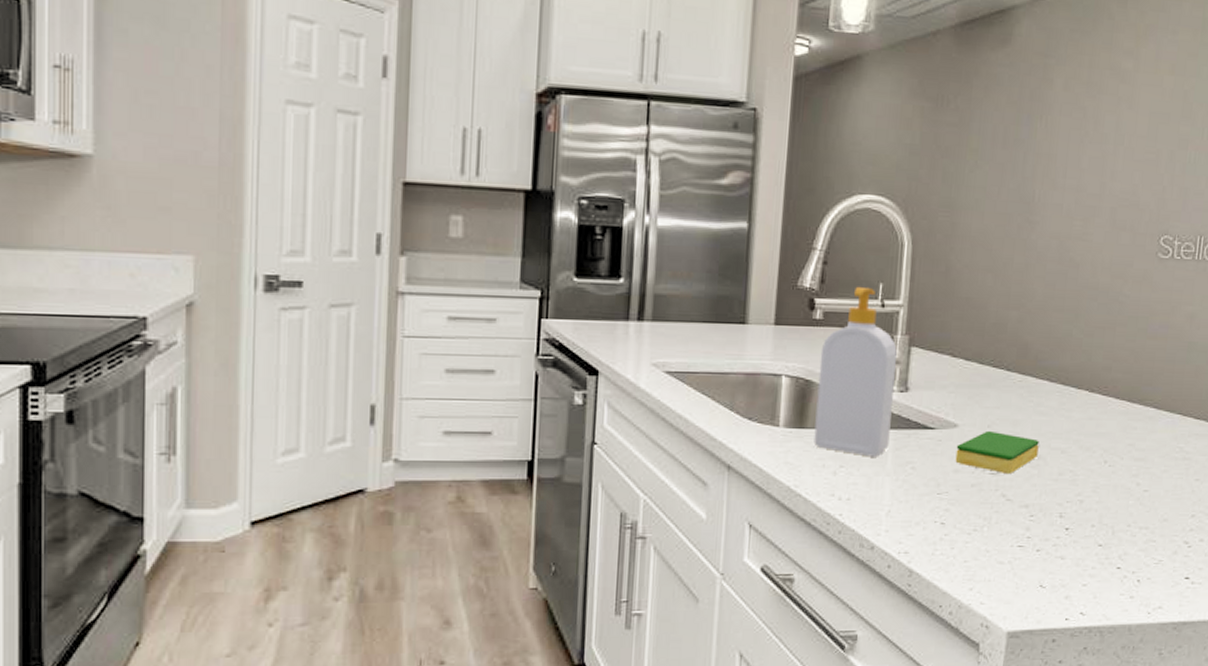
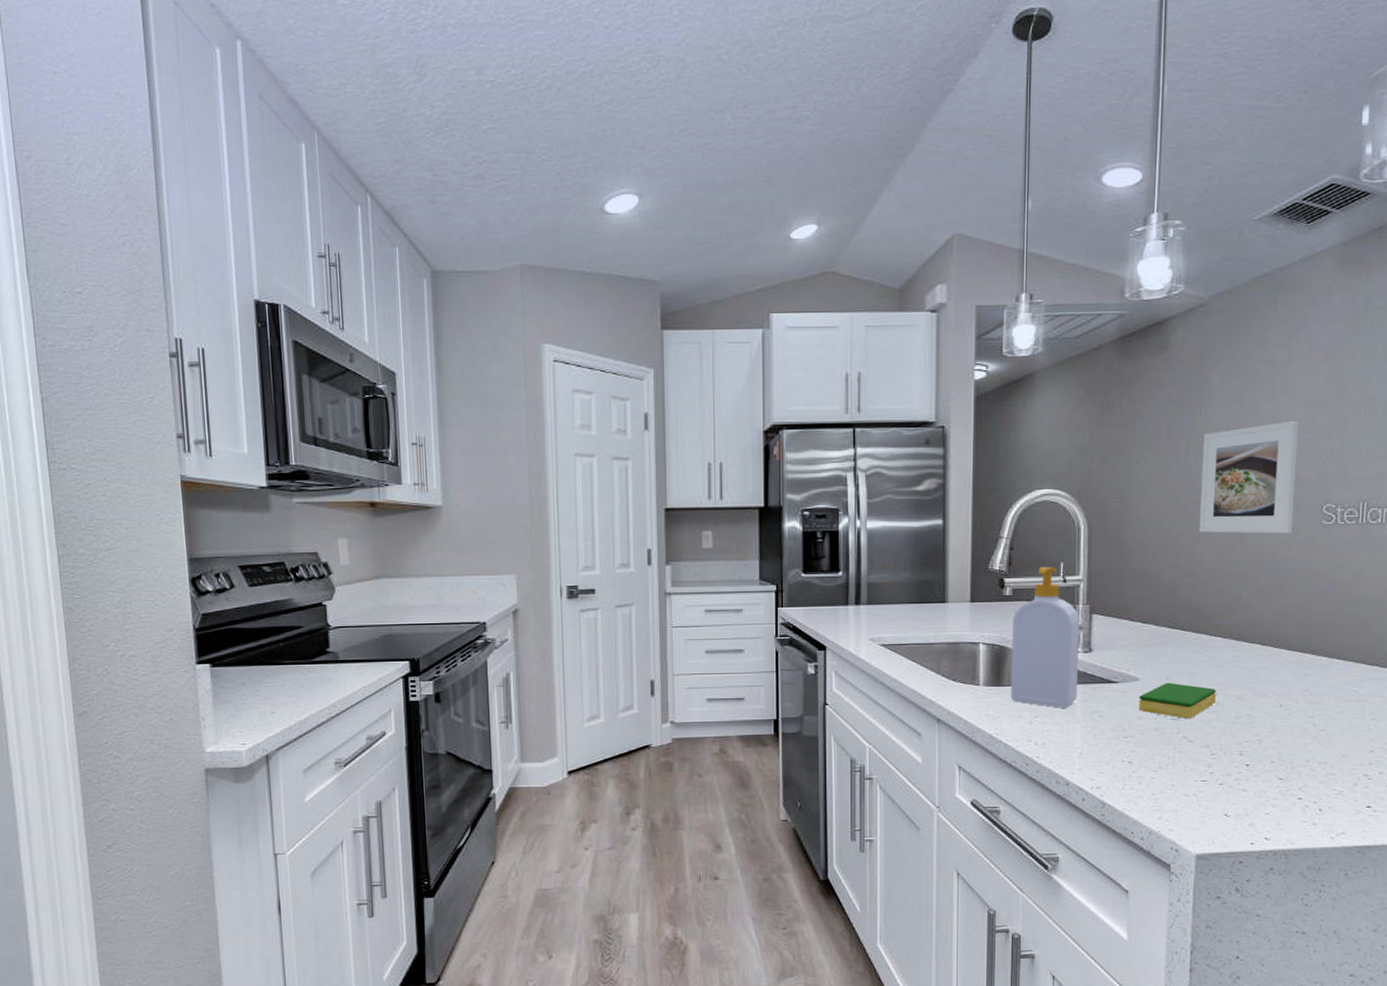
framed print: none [1032,138,1141,266] -> present [1200,420,1298,534]

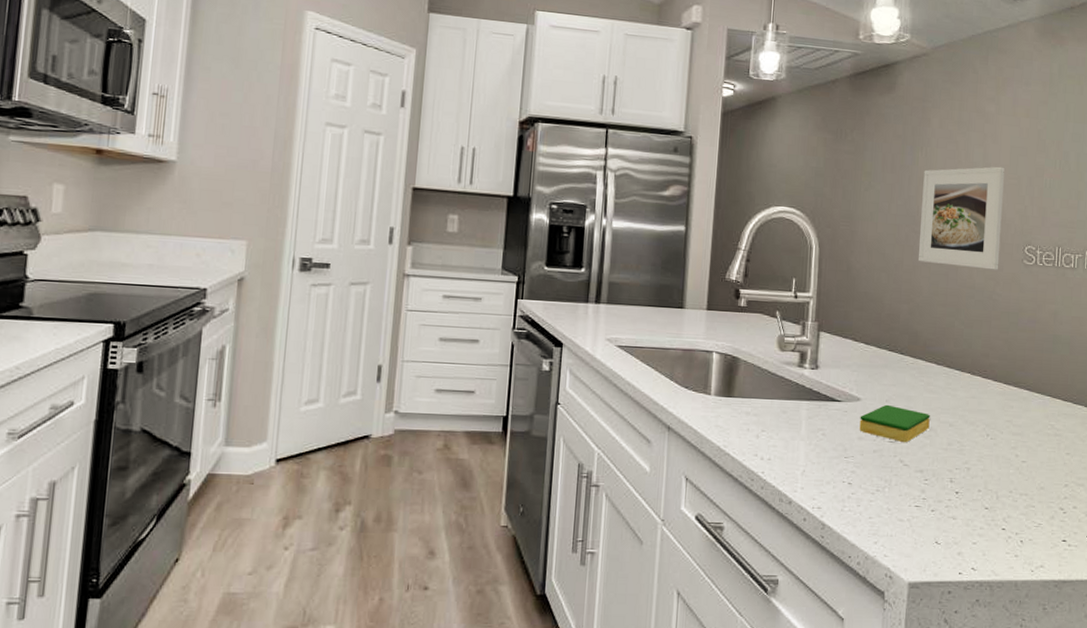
soap bottle: present [1010,566,1079,708] -> none [739,280,808,424]

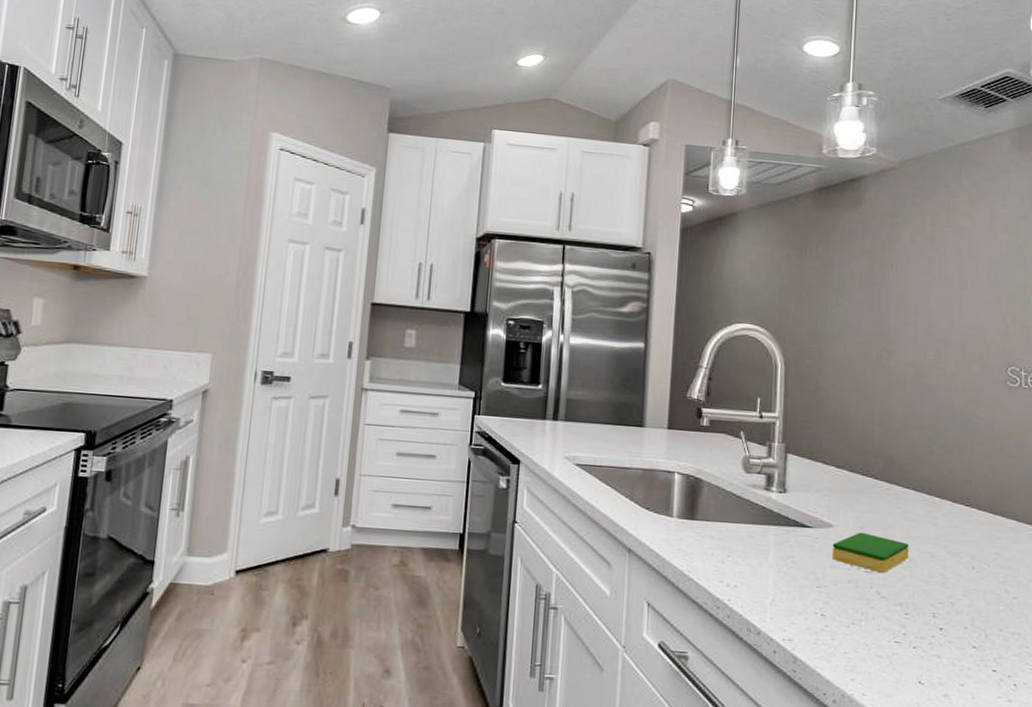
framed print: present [919,166,1005,270] -> none [892,283,983,392]

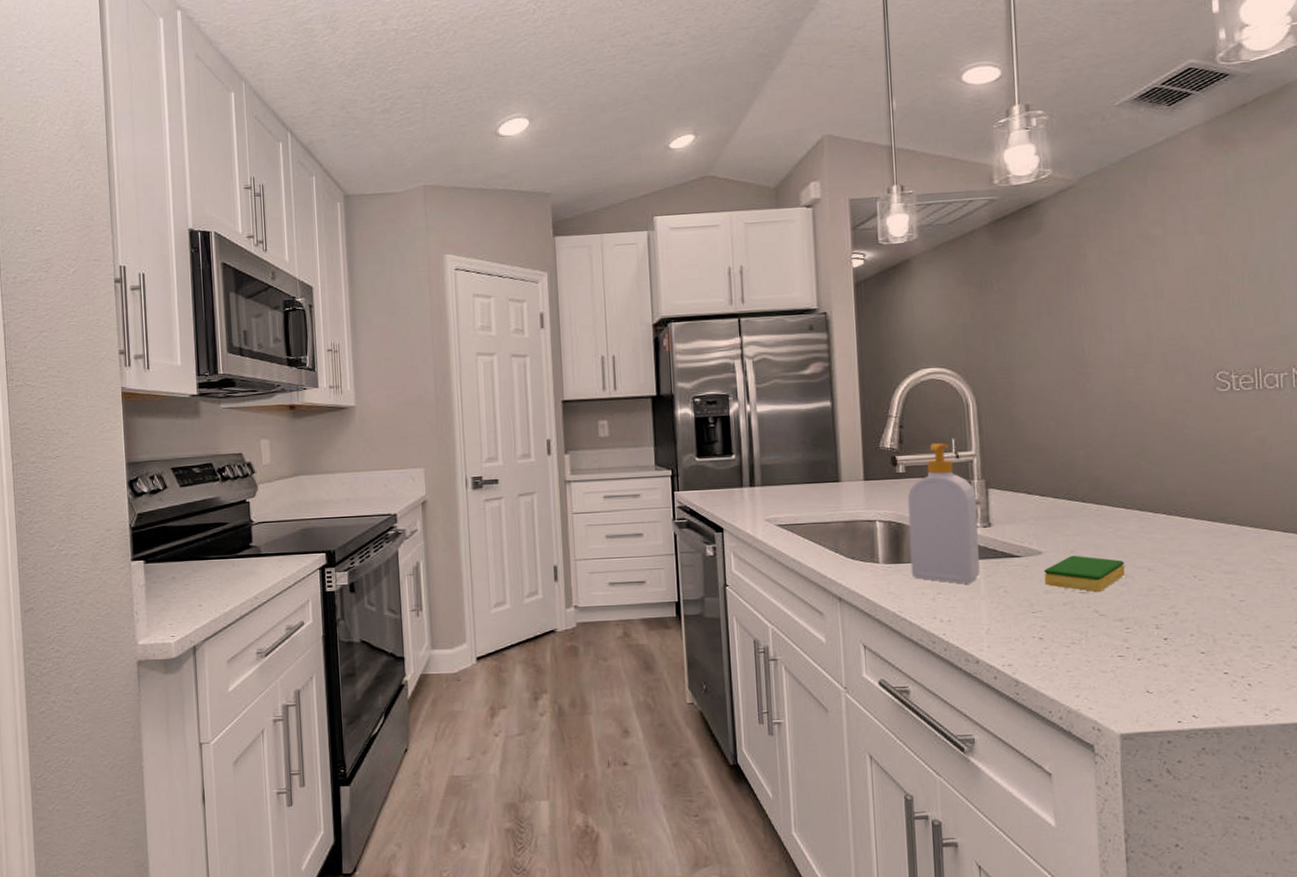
soap bottle: none [703,399,775,550] -> present [907,443,980,584]

